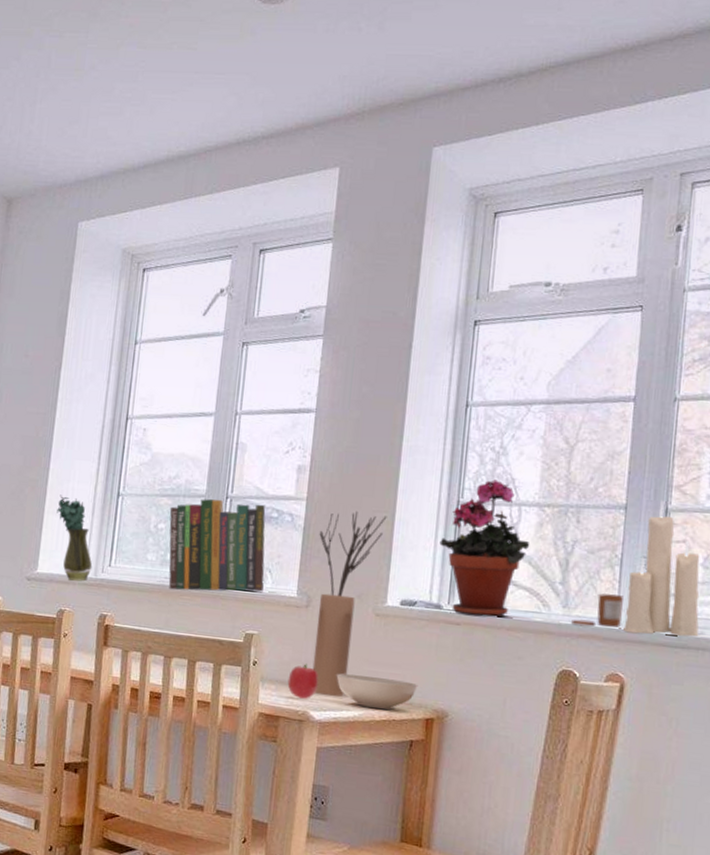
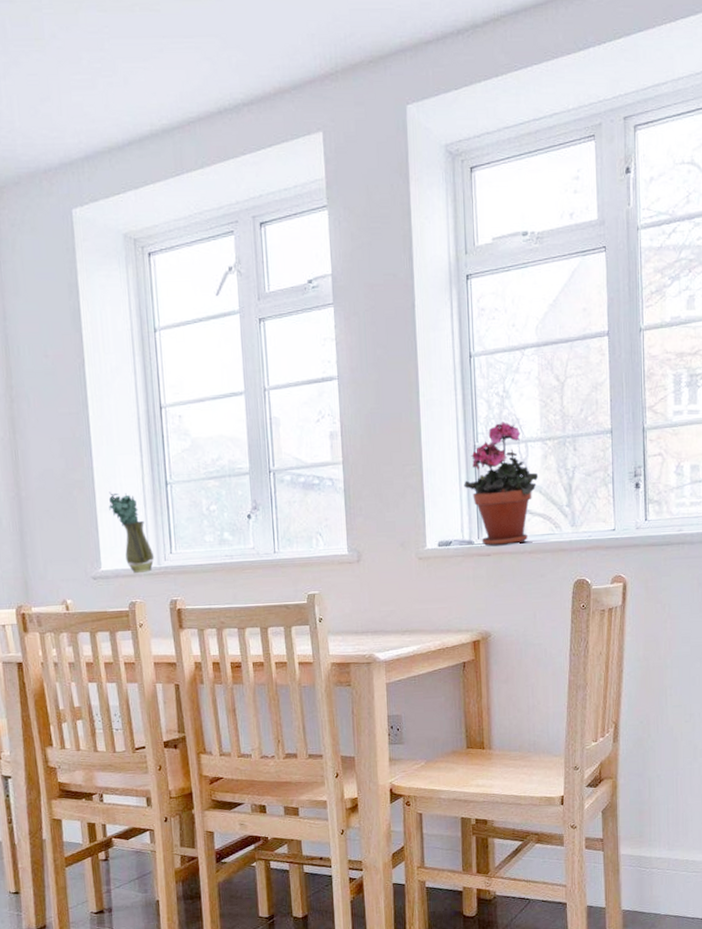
books: present [168,499,266,592] -> none [218,473,317,566]
fruit: present [287,664,319,700] -> none [352,612,379,645]
vase: present [312,510,387,697] -> none [359,467,416,638]
bowl: present [336,673,418,710] -> none [393,612,463,641]
candle: present [570,593,623,628] -> none [578,508,618,541]
candle: present [623,501,700,637] -> none [620,422,679,539]

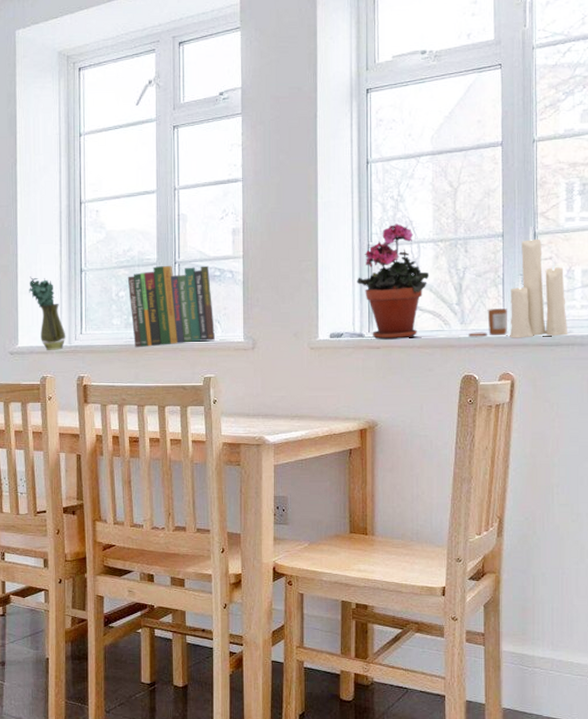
books: none [218,473,317,566] -> present [127,265,215,348]
candle: none [578,508,618,541] -> present [467,308,507,338]
candle: none [620,422,679,539] -> present [509,227,569,338]

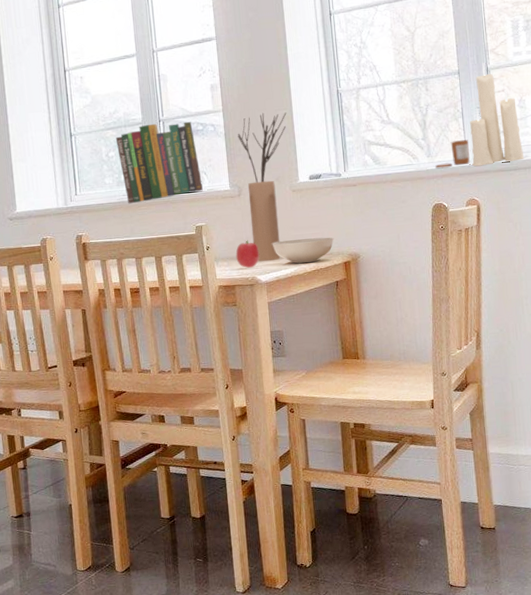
vase: present [29,276,66,351] -> none [21,144,62,214]
fruit: none [244,397,270,427] -> present [235,240,260,269]
vase: none [256,262,311,422] -> present [237,112,287,262]
bowl: none [284,401,351,426] -> present [272,237,334,264]
potted plant: present [357,223,430,340] -> none [329,69,396,178]

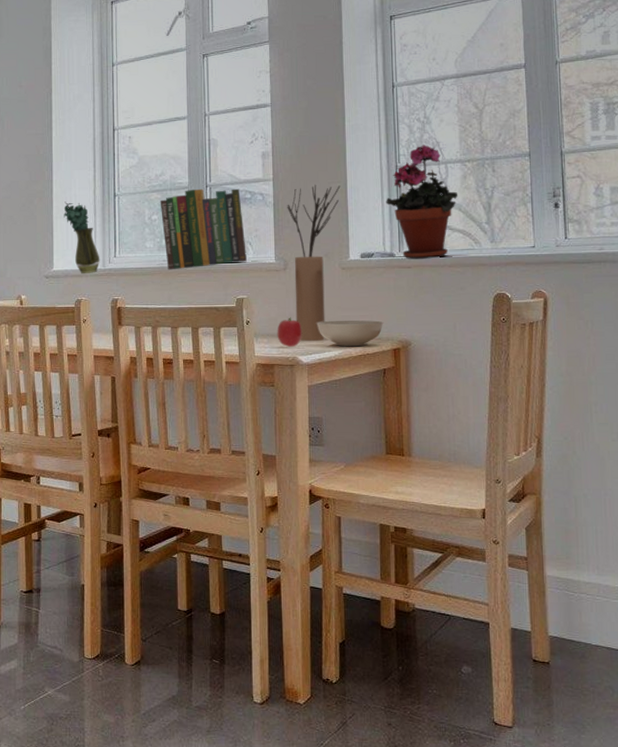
vase: none [21,144,62,214] -> present [64,201,100,275]
potted plant: none [329,69,396,178] -> present [386,145,458,259]
candle: present [434,140,470,169] -> none [498,227,538,256]
candle: present [470,63,525,167] -> none [540,146,600,256]

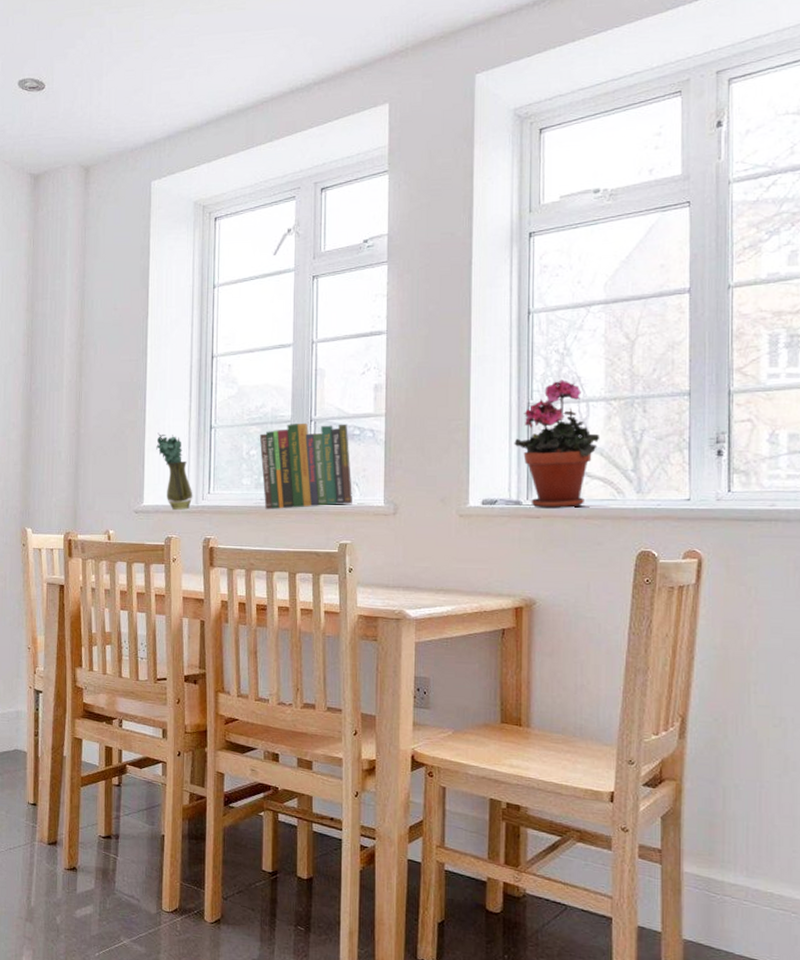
fruit: present [277,317,303,348] -> none [382,567,412,600]
vase: present [287,184,341,342] -> none [400,421,462,595]
bowl: present [316,320,384,346] -> none [427,573,505,602]

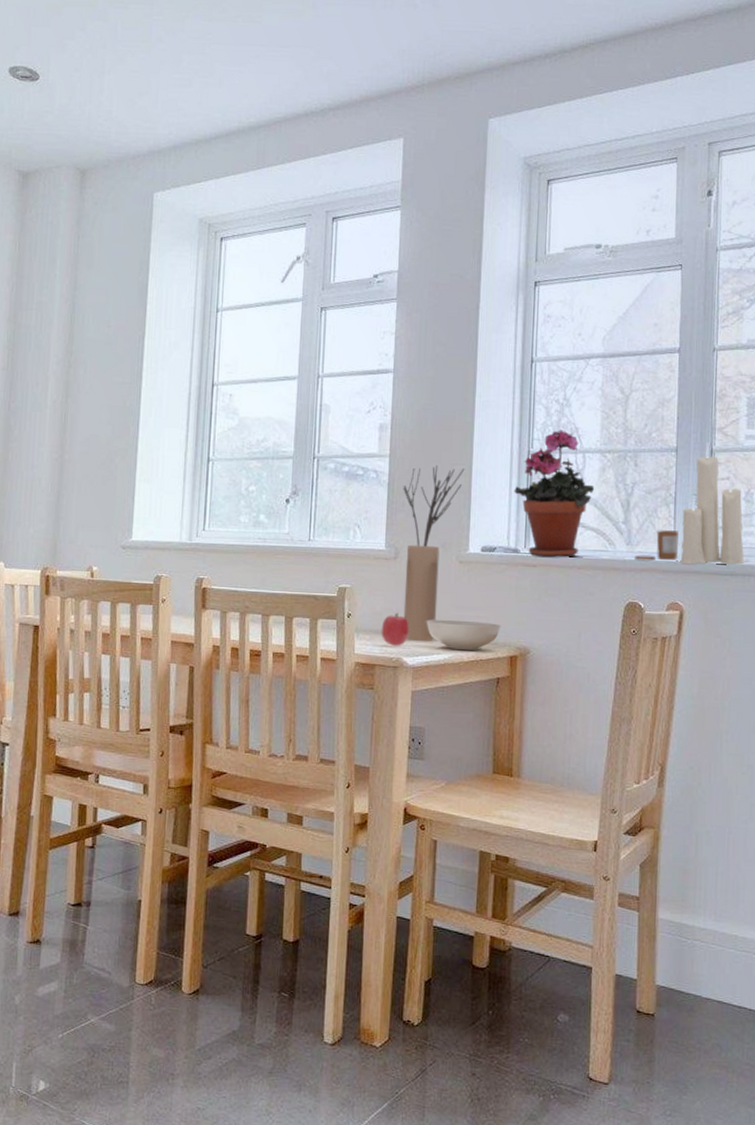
vase: present [156,432,193,511] -> none [148,462,187,548]
books: present [259,423,352,510] -> none [259,460,354,550]
fruit: none [382,567,412,600] -> present [381,613,410,647]
vase: none [400,421,462,595] -> present [403,464,465,642]
bowl: none [427,573,505,602] -> present [426,619,502,650]
candle: none [645,476,694,509] -> present [633,530,678,562]
candle: none [697,384,771,511] -> present [680,443,745,566]

